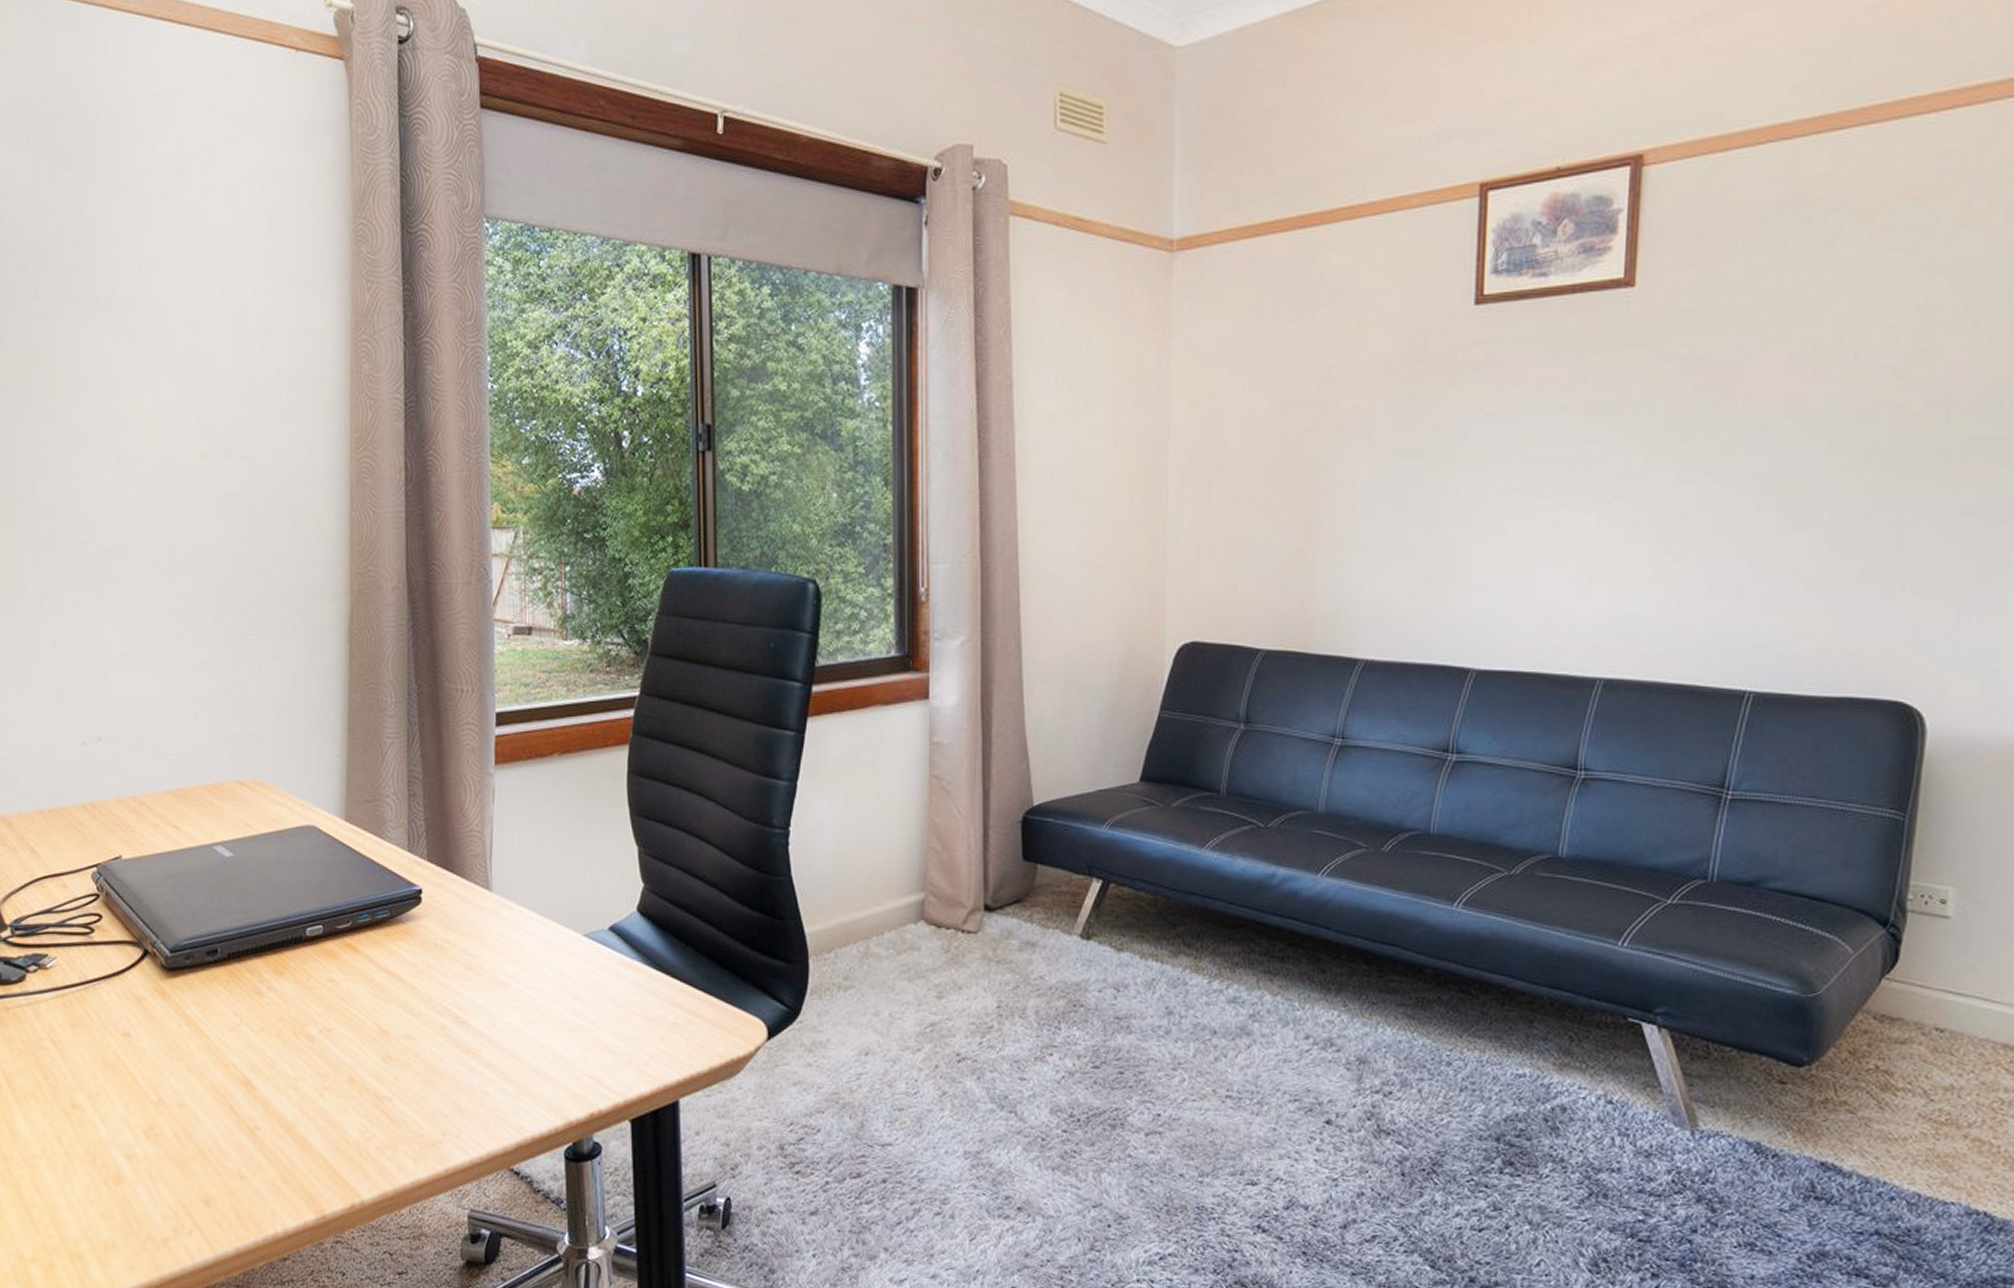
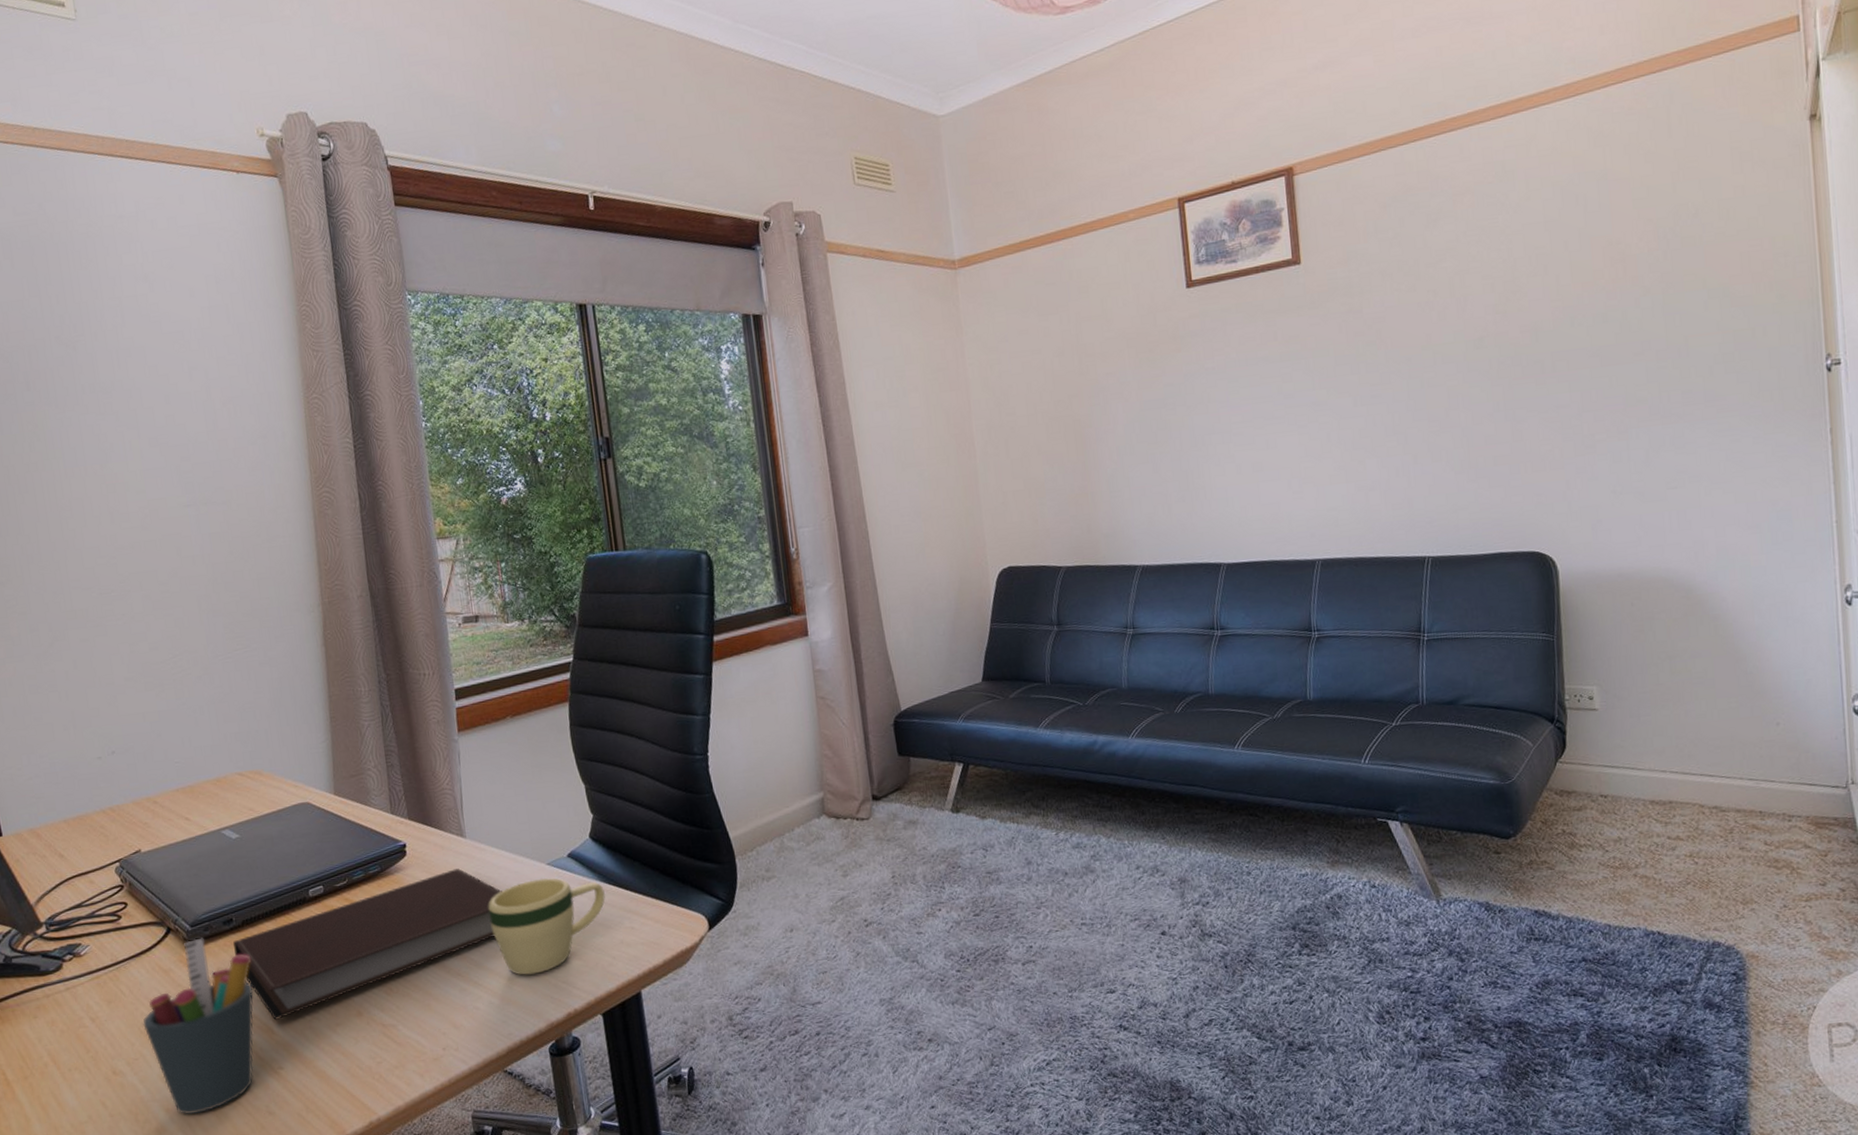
pen holder: none [109,966,235,1166] -> present [143,937,254,1115]
notebook: none [216,926,528,1072] -> present [233,868,502,1020]
mug: none [510,950,650,1063] -> present [488,877,606,975]

